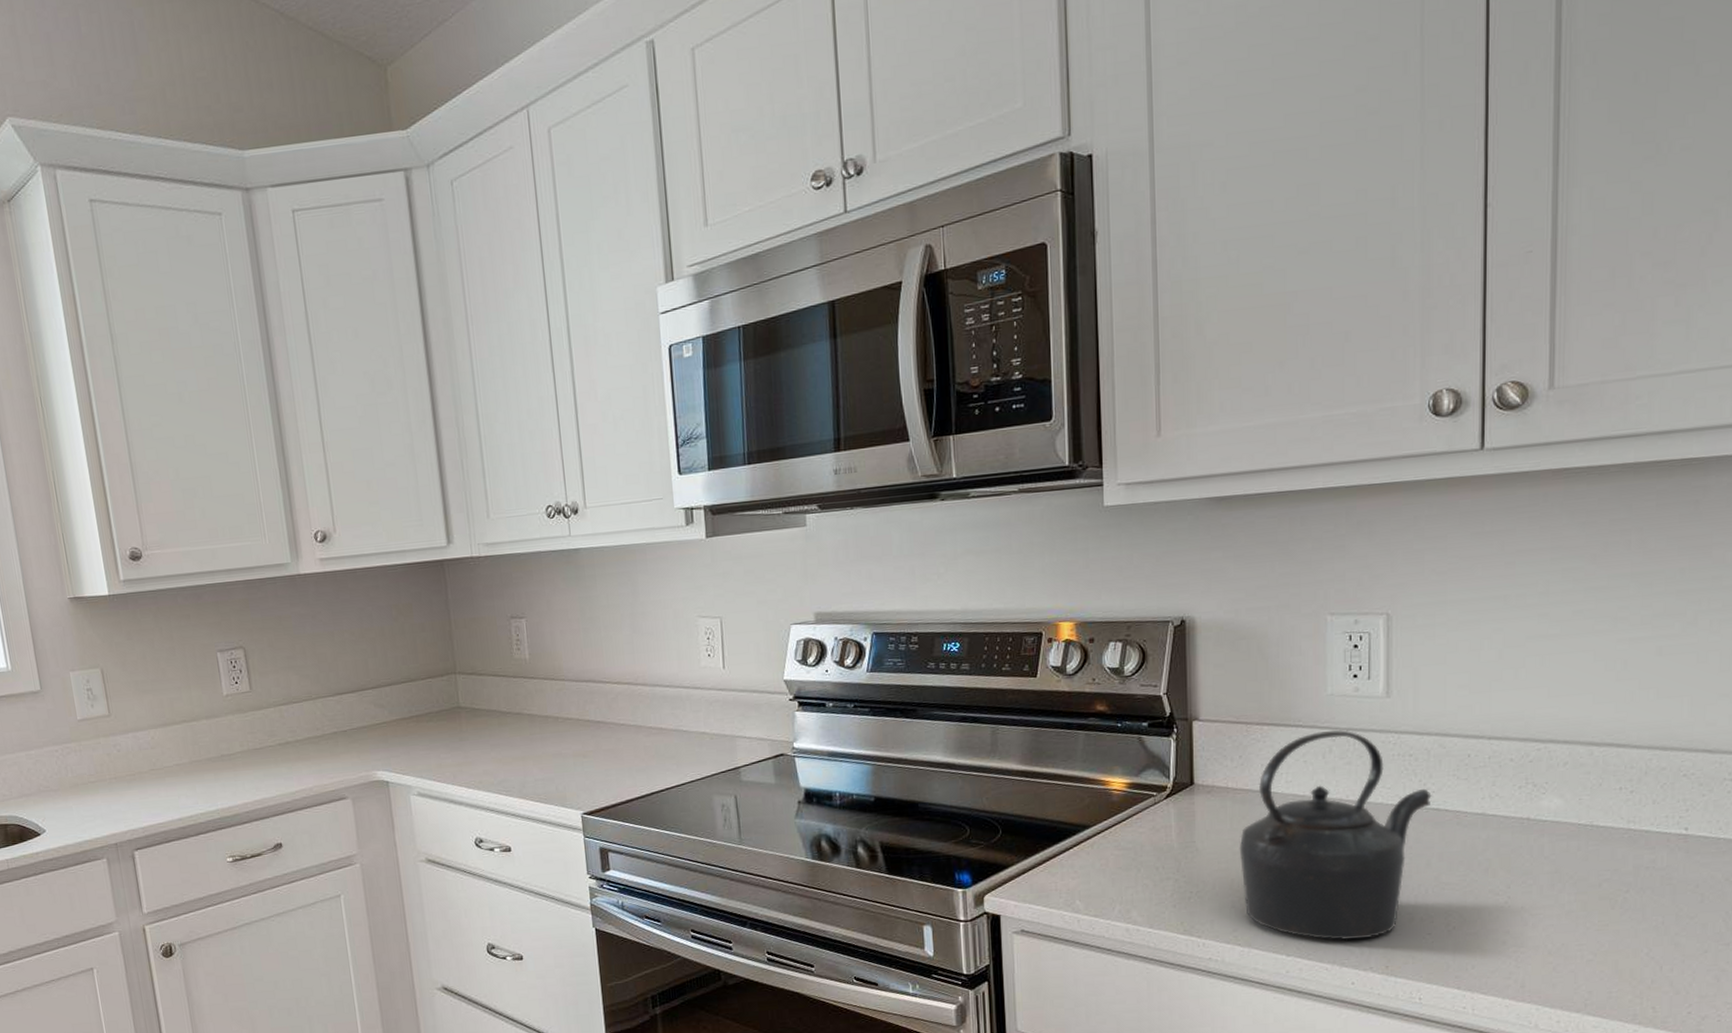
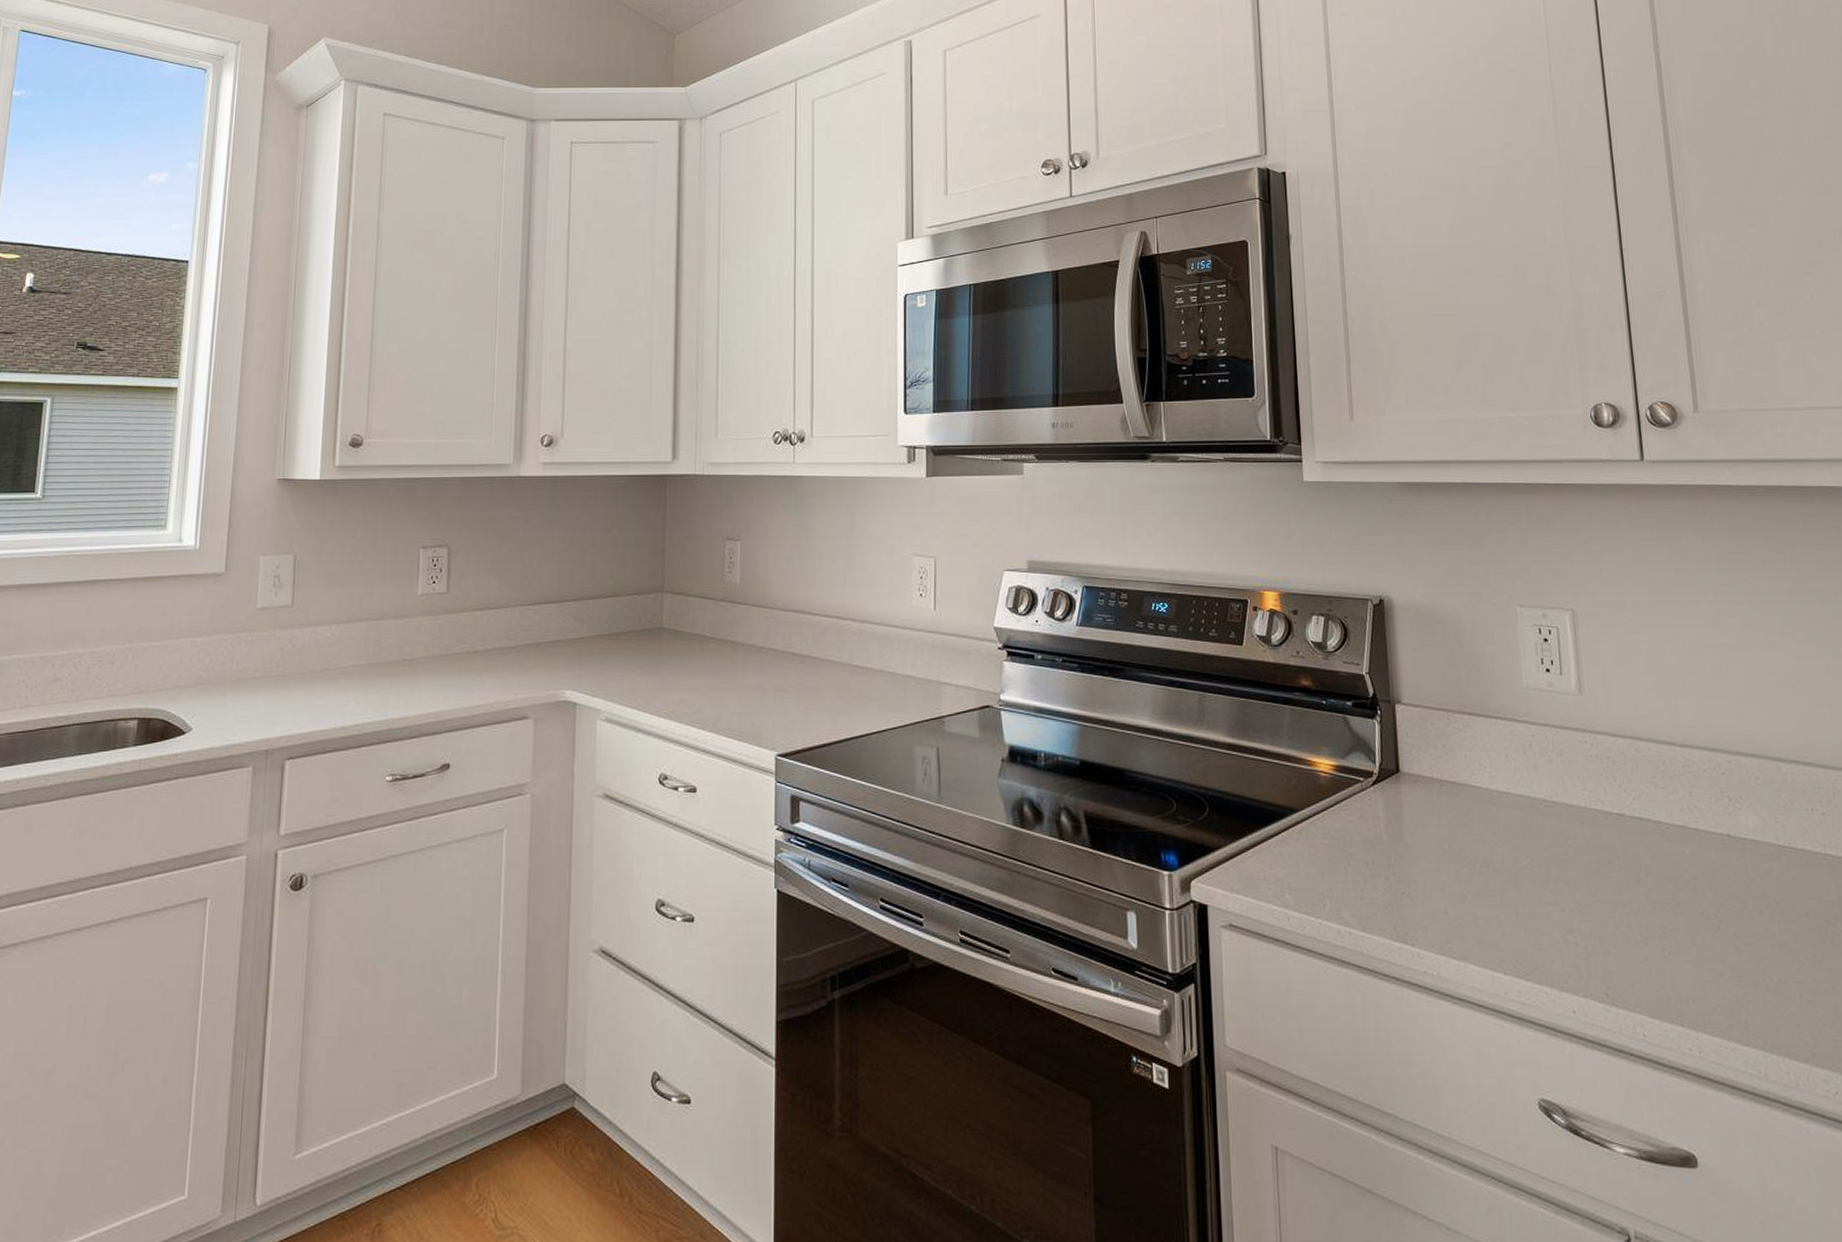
kettle: present [1240,730,1432,941] -> none [1448,726,1633,961]

